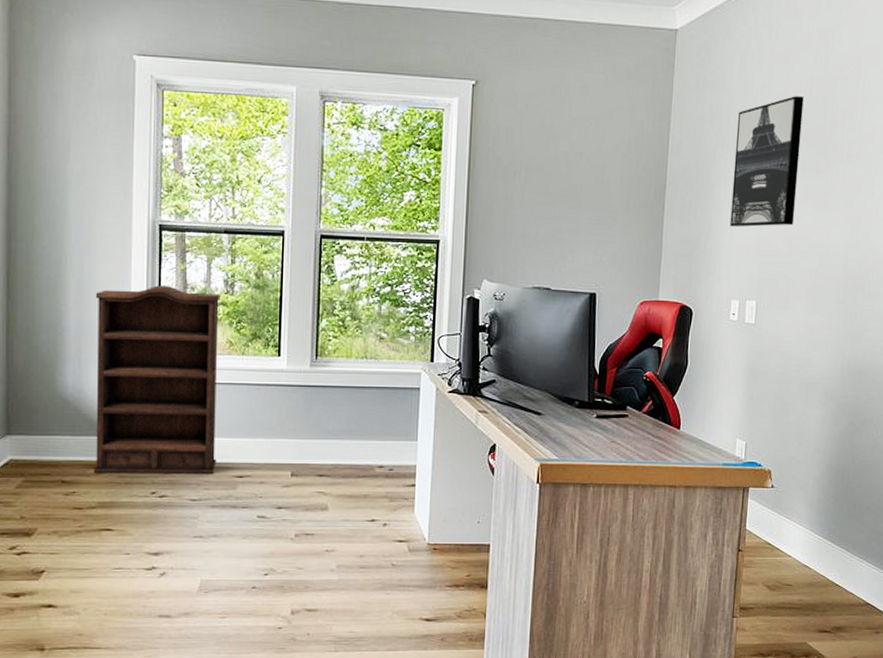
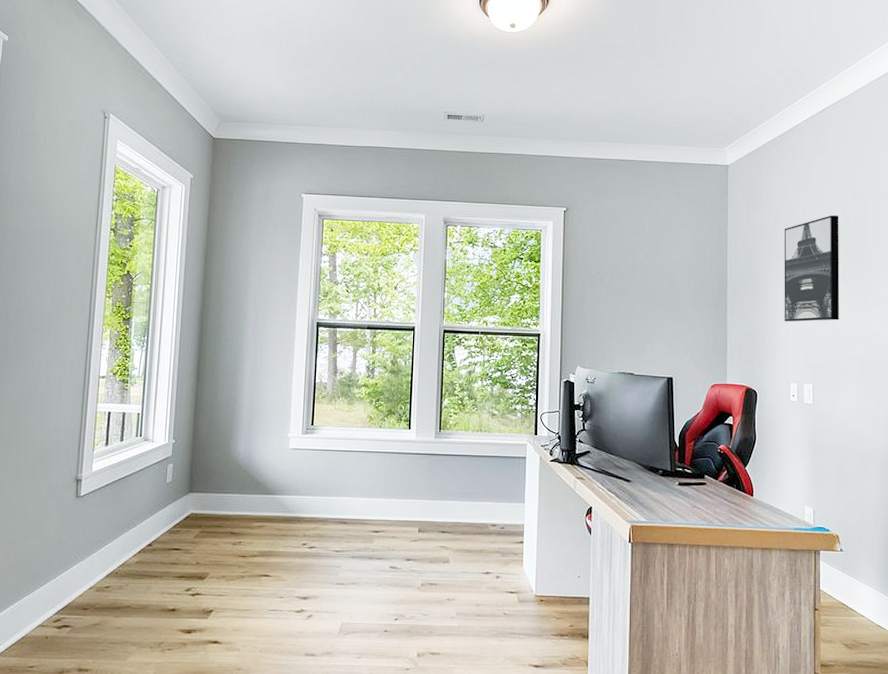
bookshelf: present [93,285,220,475] -> none [257,371,363,529]

